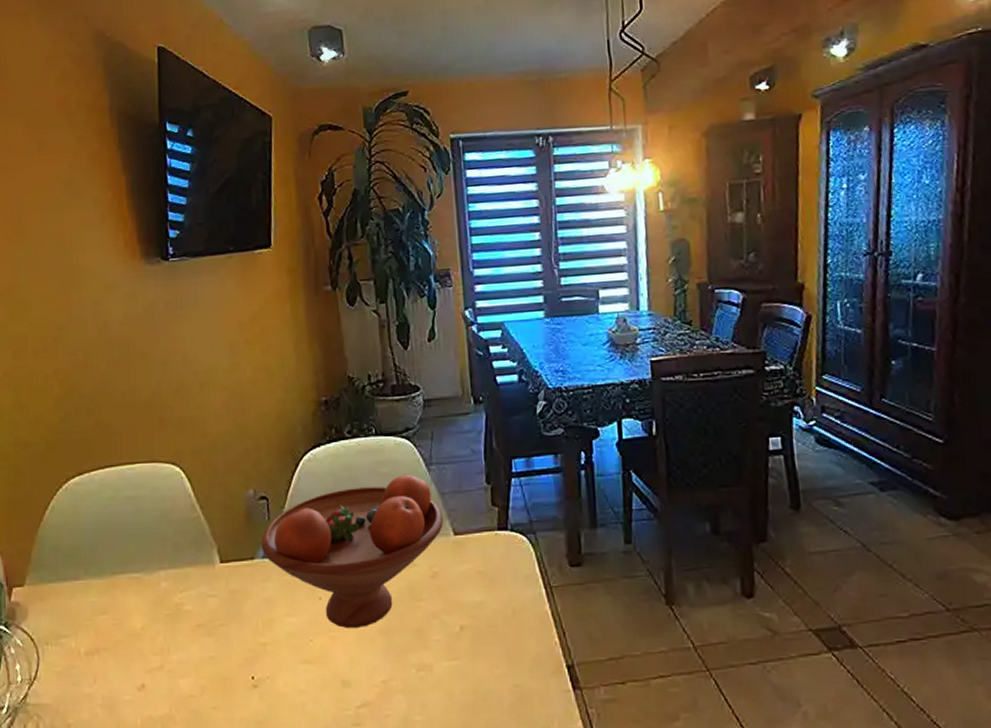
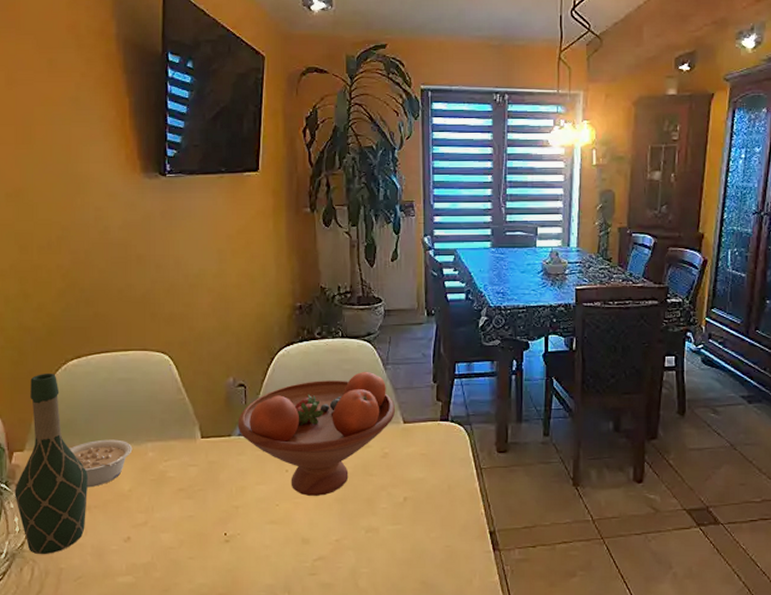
wine bottle: none [15,493,96,709] -> present [15,373,89,555]
legume: none [73,568,144,627] -> present [69,439,133,488]

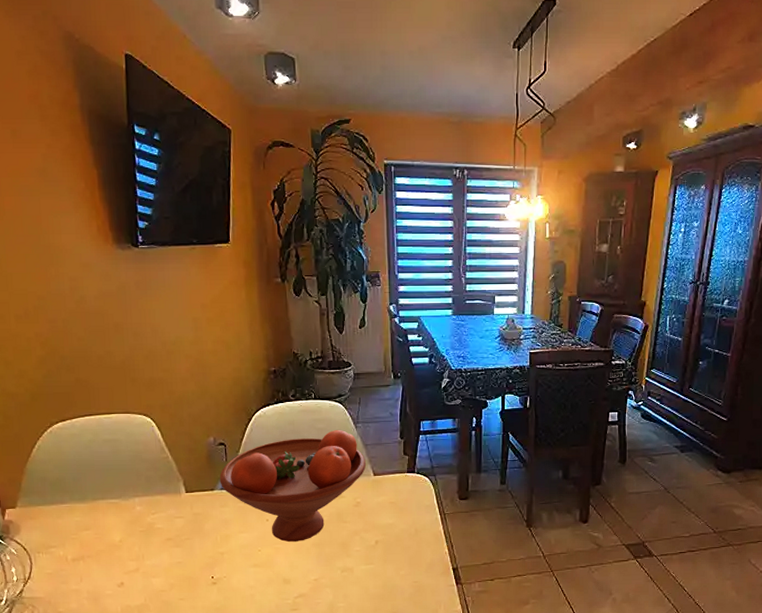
wine bottle: present [15,373,89,555] -> none [9,435,81,601]
legume: present [69,439,133,488] -> none [59,495,121,540]

